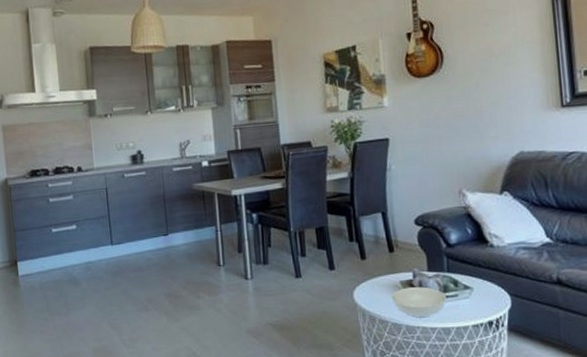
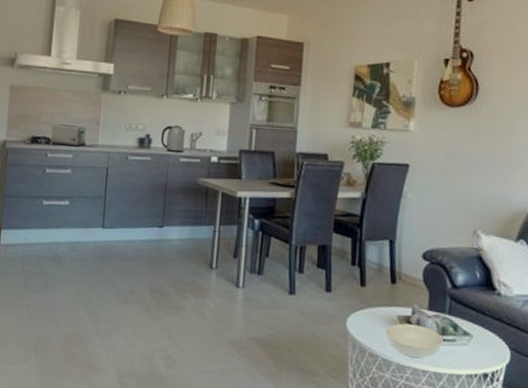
toaster: none [48,153,82,175] -> present [51,123,86,148]
kettle: none [151,138,176,165] -> present [160,125,186,154]

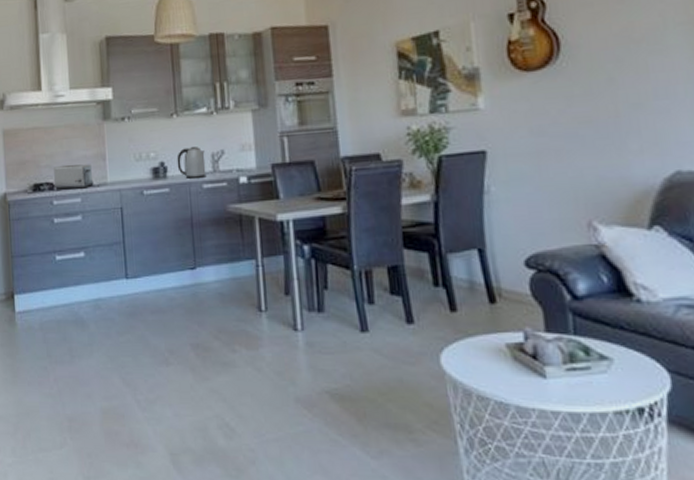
bowl: present [385,323,444,359] -> none [493,353,574,397]

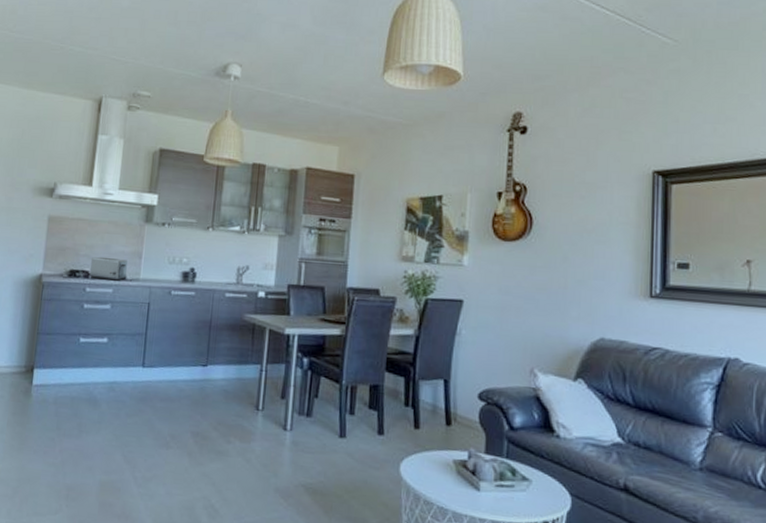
kettle: present [176,147,207,180] -> none [205,259,232,288]

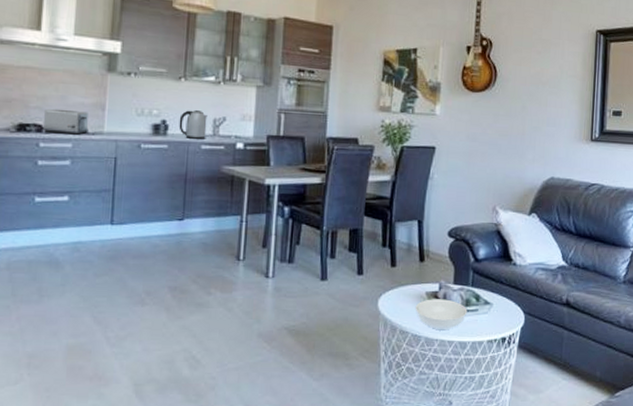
kettle: none [205,259,232,288] -> present [179,110,208,140]
bowl: none [441,468,502,506] -> present [415,299,468,331]

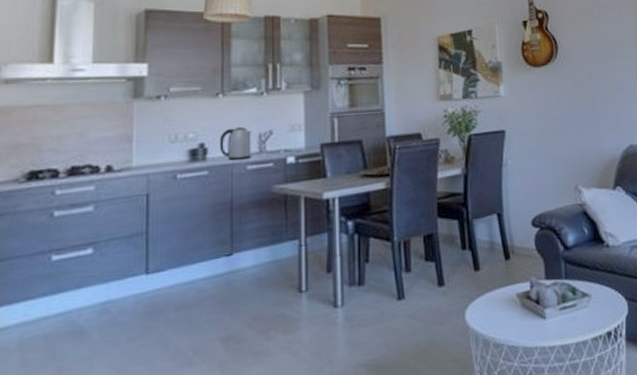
toaster: present [43,108,88,136] -> none [60,146,113,178]
bowl: present [415,299,468,331] -> none [507,298,565,337]

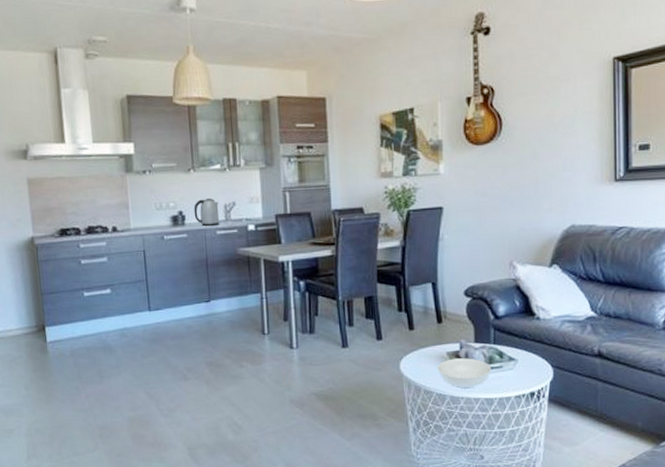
bowl: none [507,298,565,337] -> present [437,358,492,389]

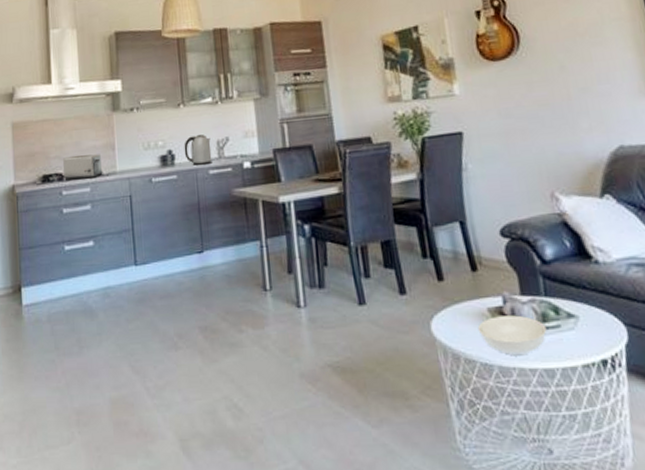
toaster: none [79,211,117,235] -> present [63,154,102,181]

